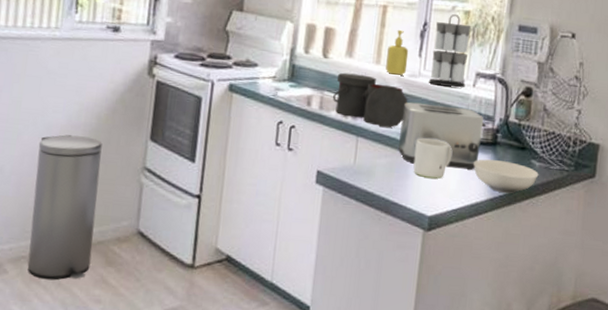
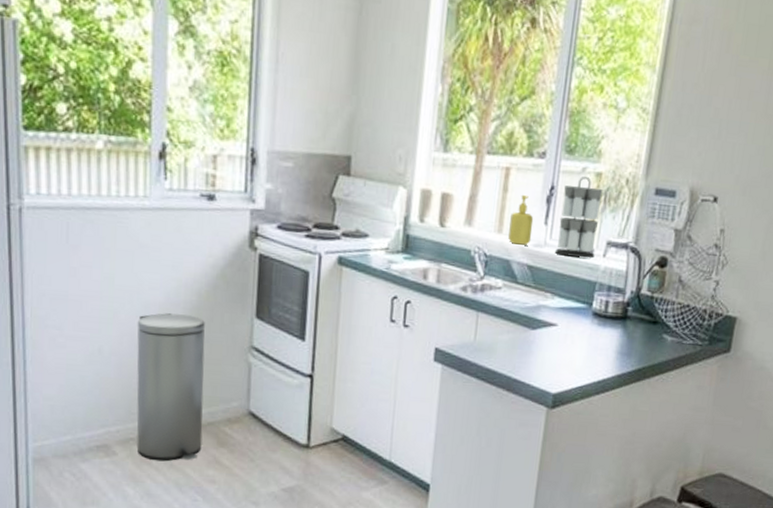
cooking pot: present [332,72,408,128] -> none [450,243,533,302]
toaster: present [398,102,486,170] -> none [521,274,616,345]
mug: present [413,138,452,179] -> none [537,312,579,355]
bowl: present [473,159,539,194] -> none [601,334,671,370]

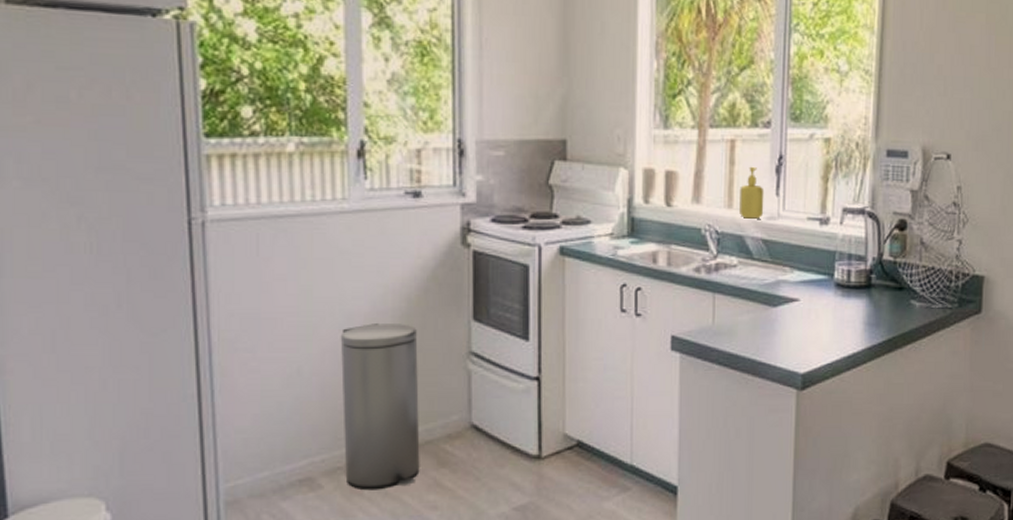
spice rack: present [554,176,603,259] -> none [789,142,833,227]

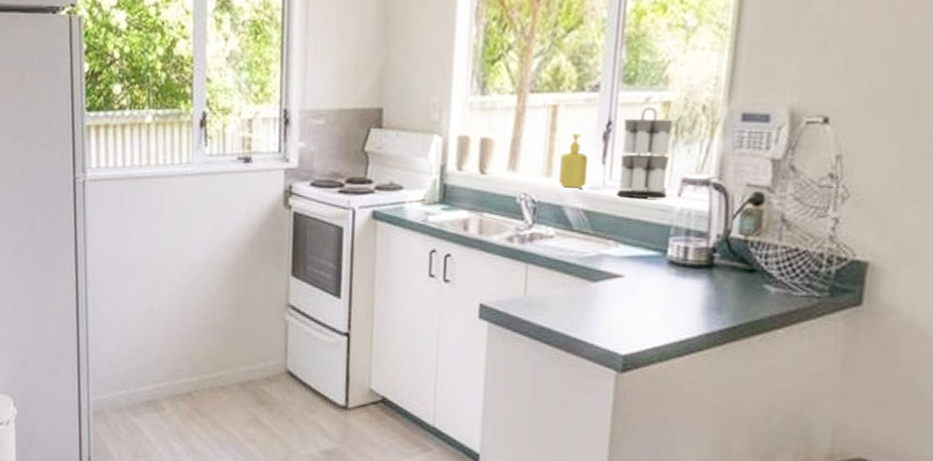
pedal bin: present [340,324,420,491] -> none [182,273,244,418]
spice rack: none [789,142,833,227] -> present [616,106,673,199]

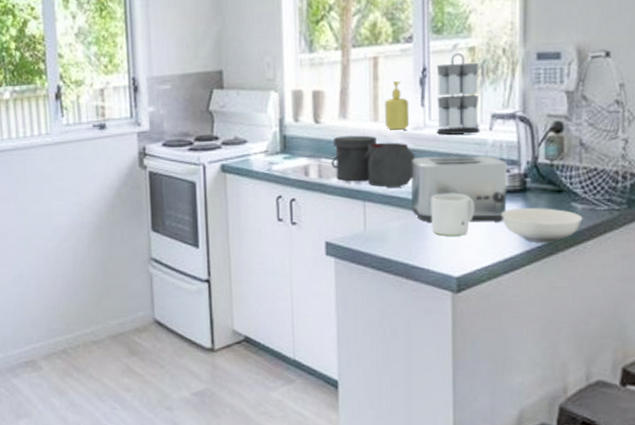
cooking pot: none [493,189,590,251] -> present [330,135,416,188]
toaster: none [580,219,697,299] -> present [411,155,511,223]
mug: none [600,262,651,311] -> present [431,194,474,236]
bowl: none [681,285,776,328] -> present [502,208,583,244]

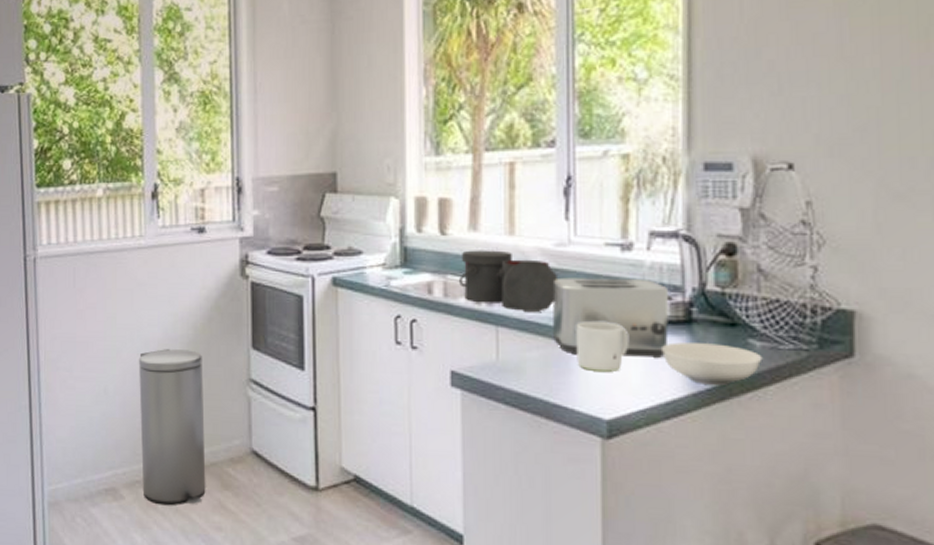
pedal bin: none [49,235,115,373] -> present [138,349,206,506]
soap dispenser: present [384,80,410,130] -> none [521,189,552,246]
spice rack: present [436,52,480,135] -> none [583,160,636,254]

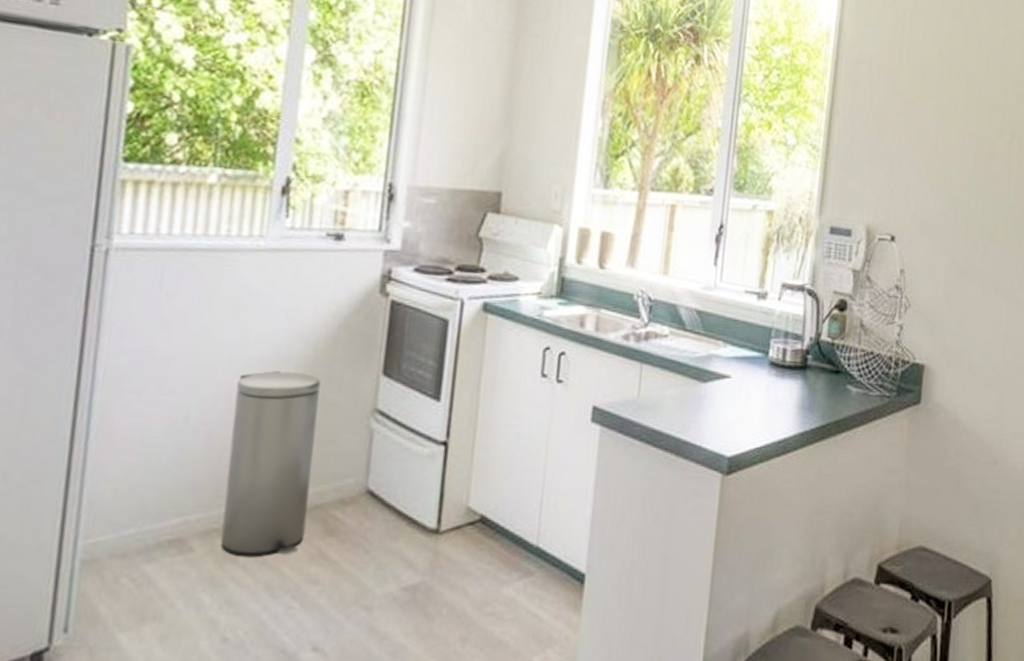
cooking pot: present [458,250,559,312] -> none [610,286,702,351]
toaster: present [552,277,673,358] -> none [691,319,794,399]
mug: present [576,322,628,372] -> none [709,363,755,411]
bowl: present [662,342,763,386] -> none [780,386,856,427]

